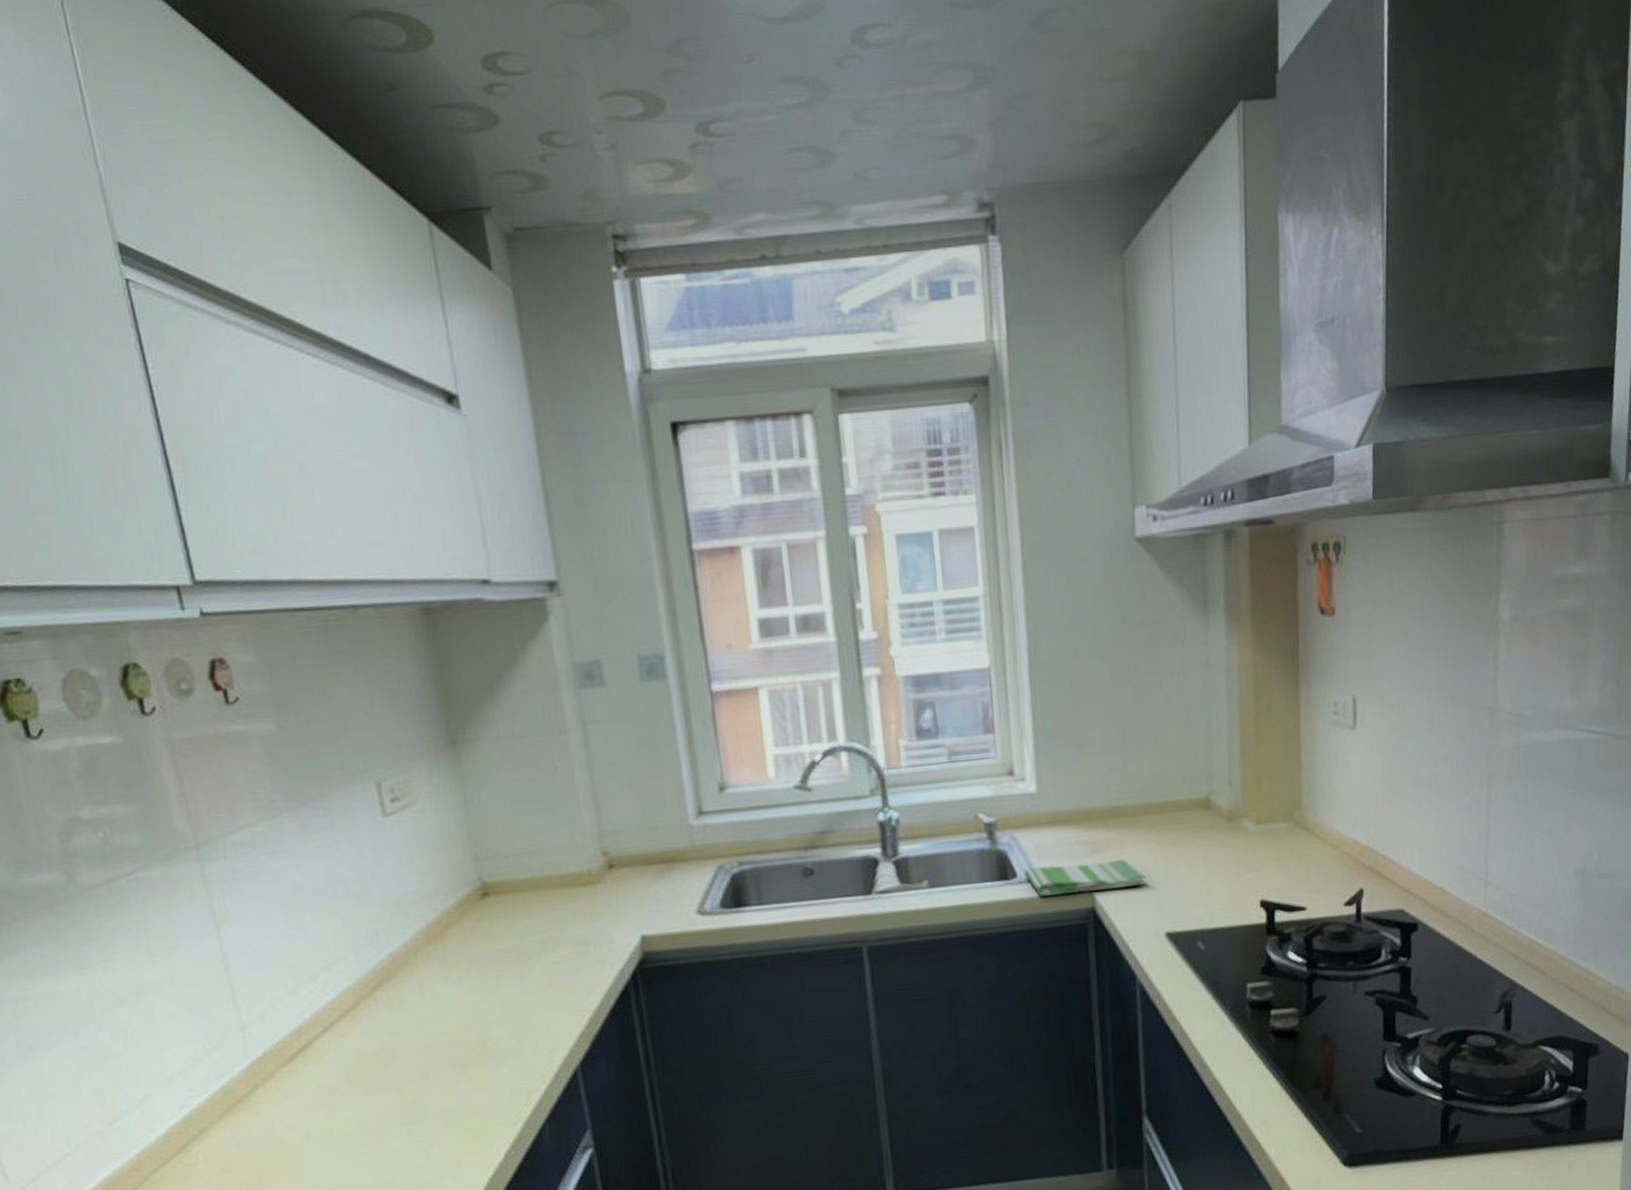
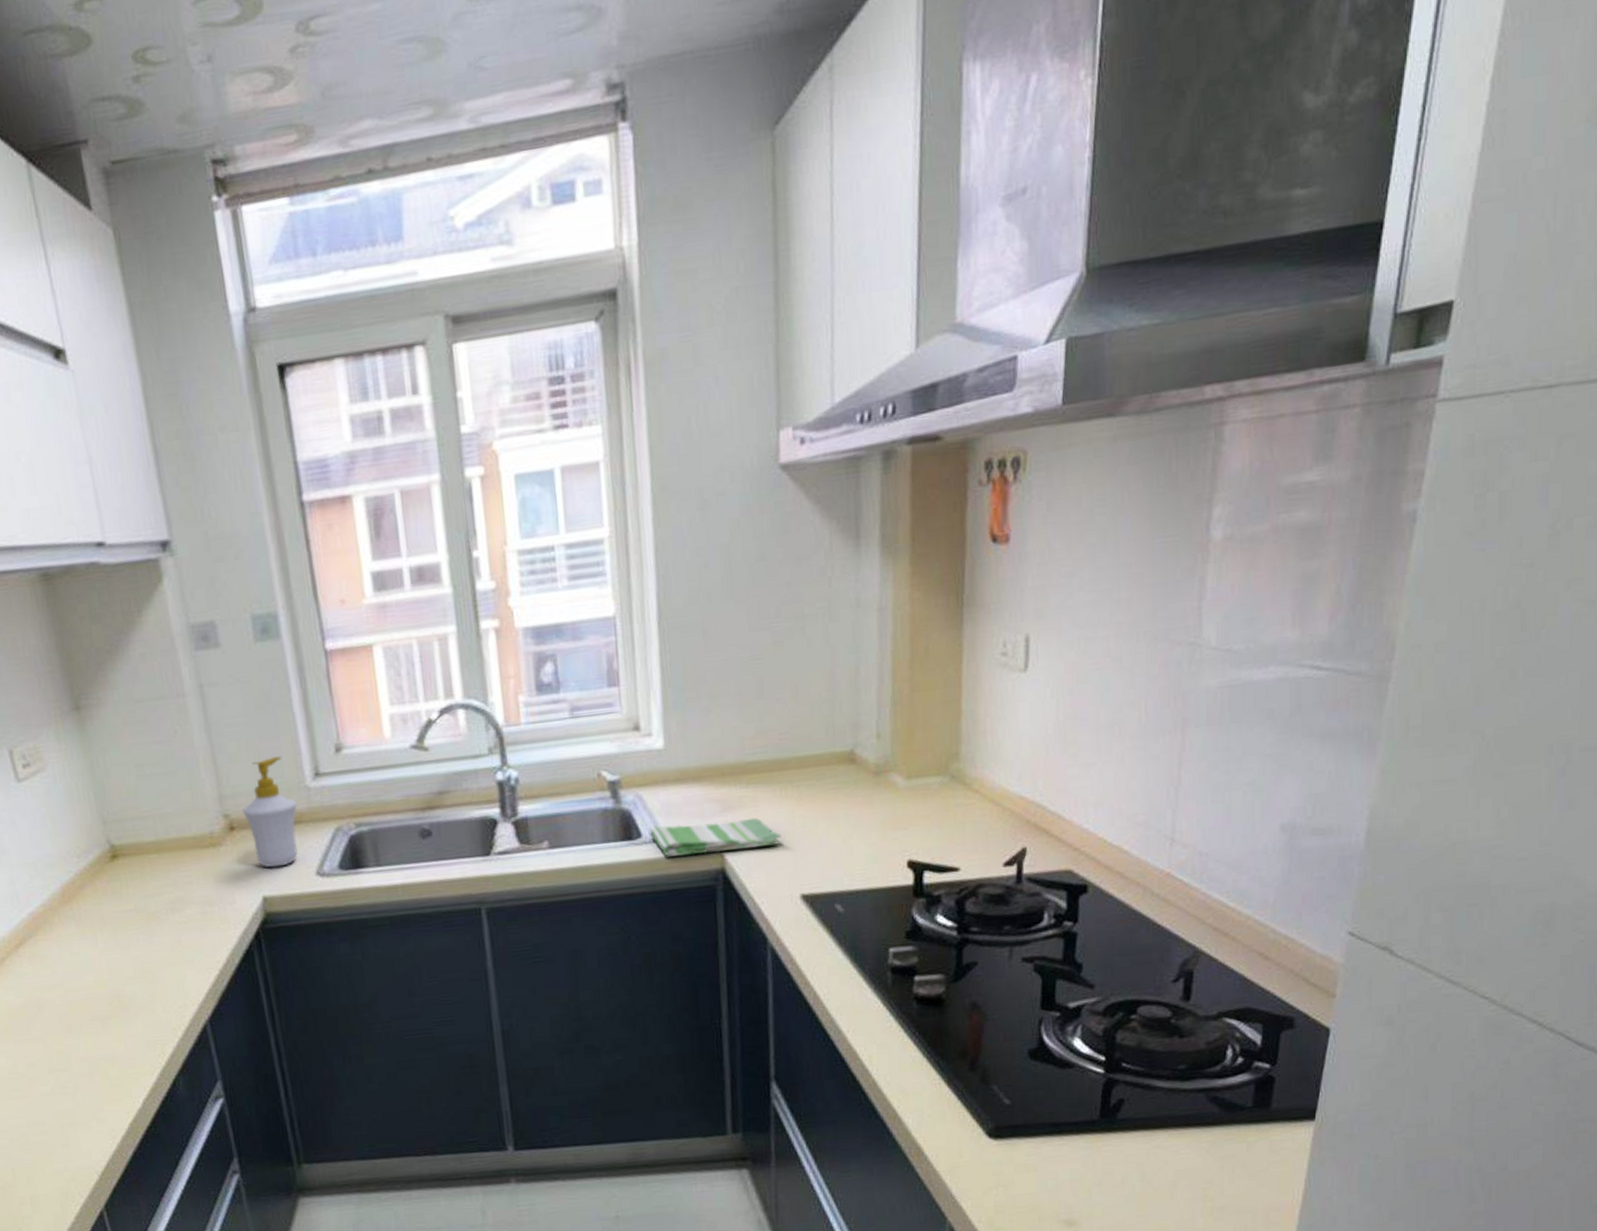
soap bottle: none [623,794,679,907] -> present [242,756,298,868]

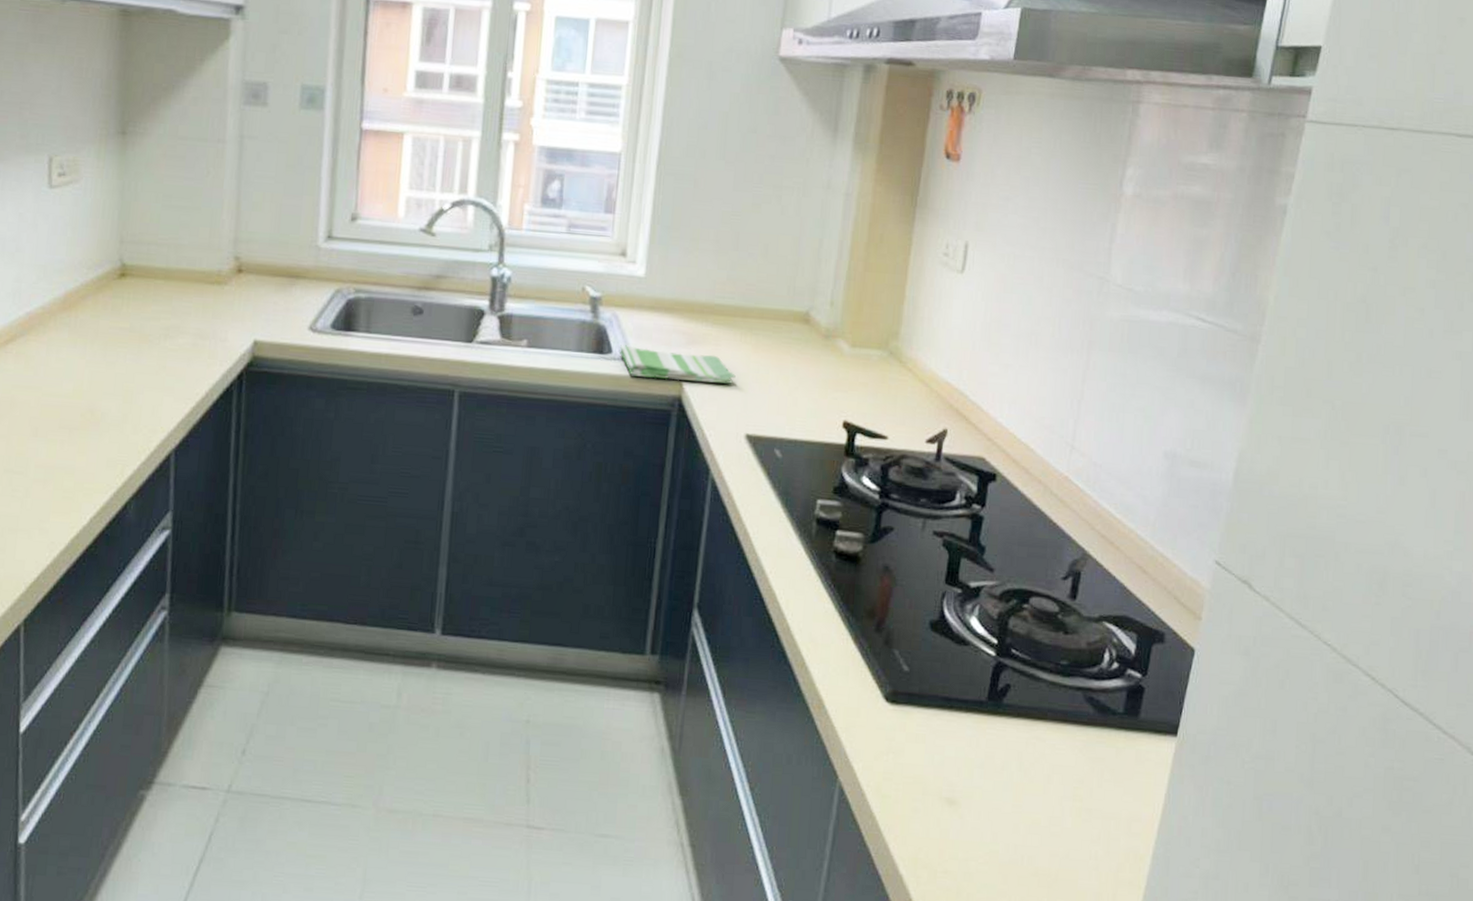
soap bottle: present [242,756,298,868] -> none [253,213,305,316]

